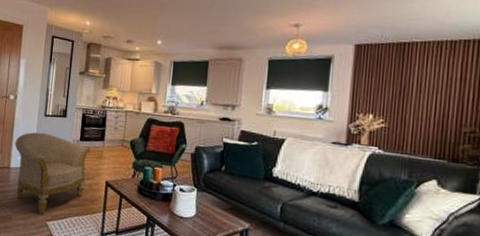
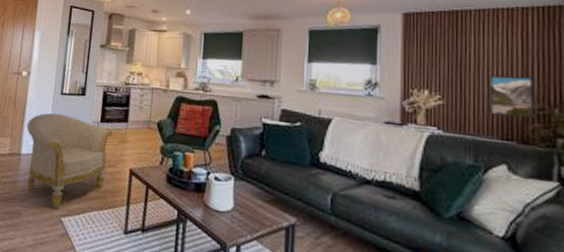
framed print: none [426,101,469,141] -> present [489,75,535,119]

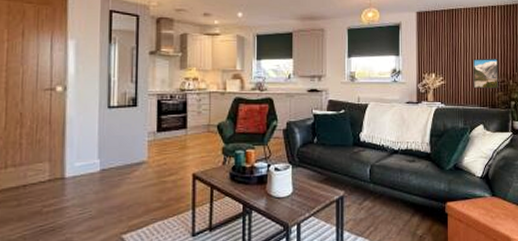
armchair: present [26,113,113,209] -> none [69,128,171,228]

